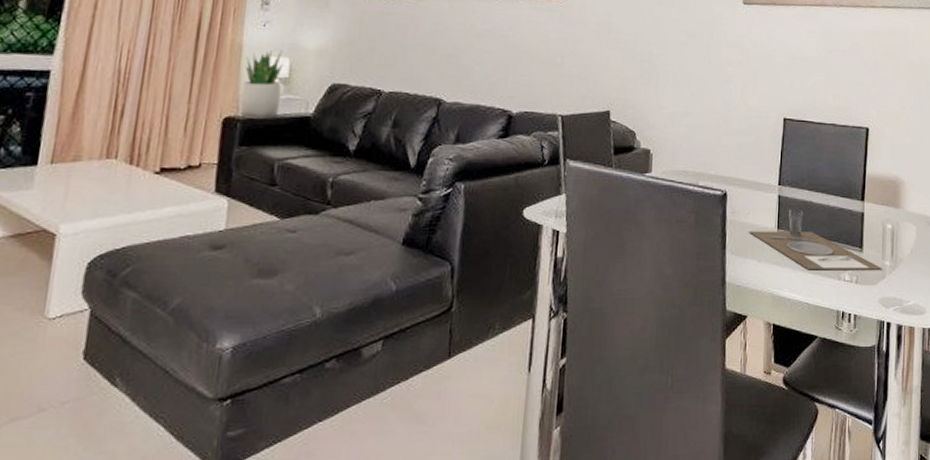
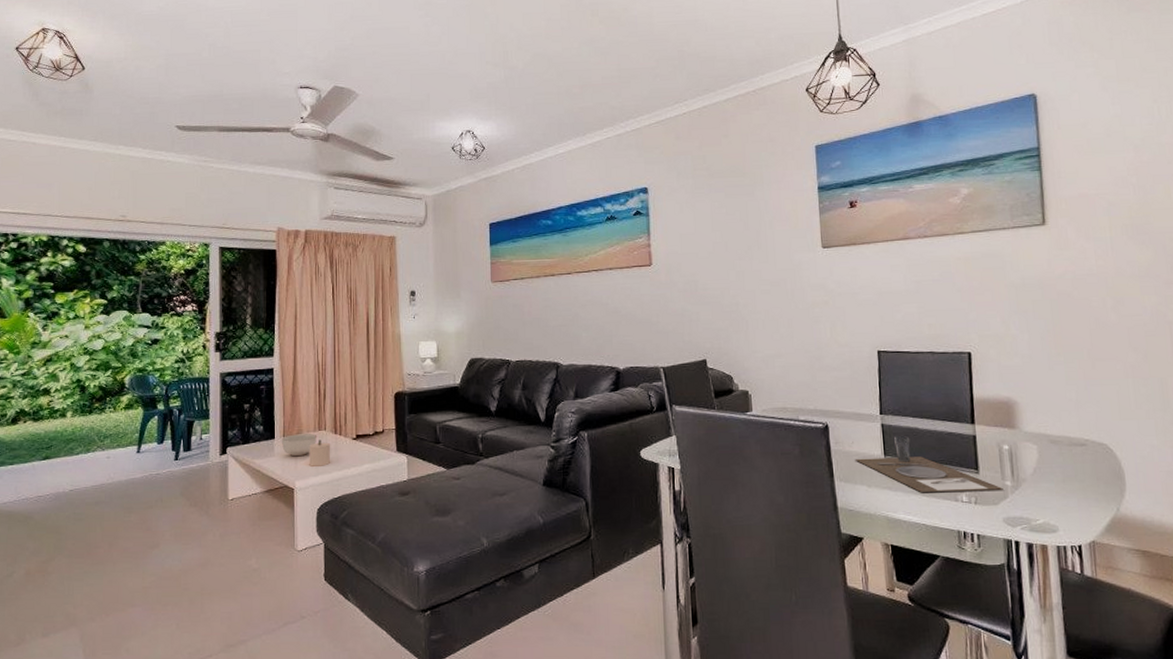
bowl: none [46,161,103,192] -> present [281,434,318,457]
candle: none [84,171,122,208] -> present [309,440,331,468]
planter: present [240,49,284,119] -> none [404,335,433,392]

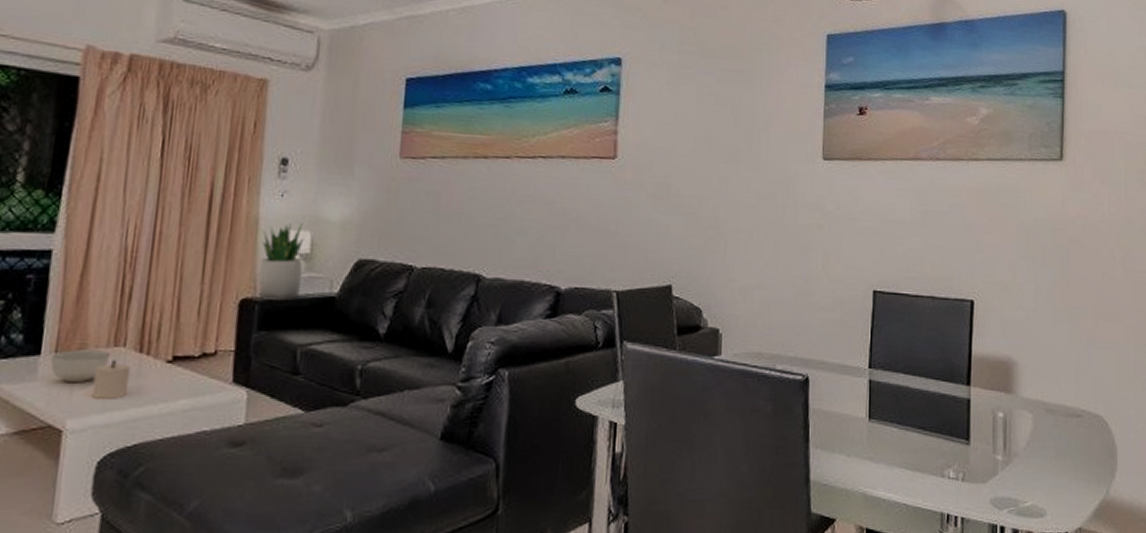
planter: none [404,335,433,392] -> present [258,222,305,300]
place setting: present [856,435,1003,493] -> none [836,394,994,466]

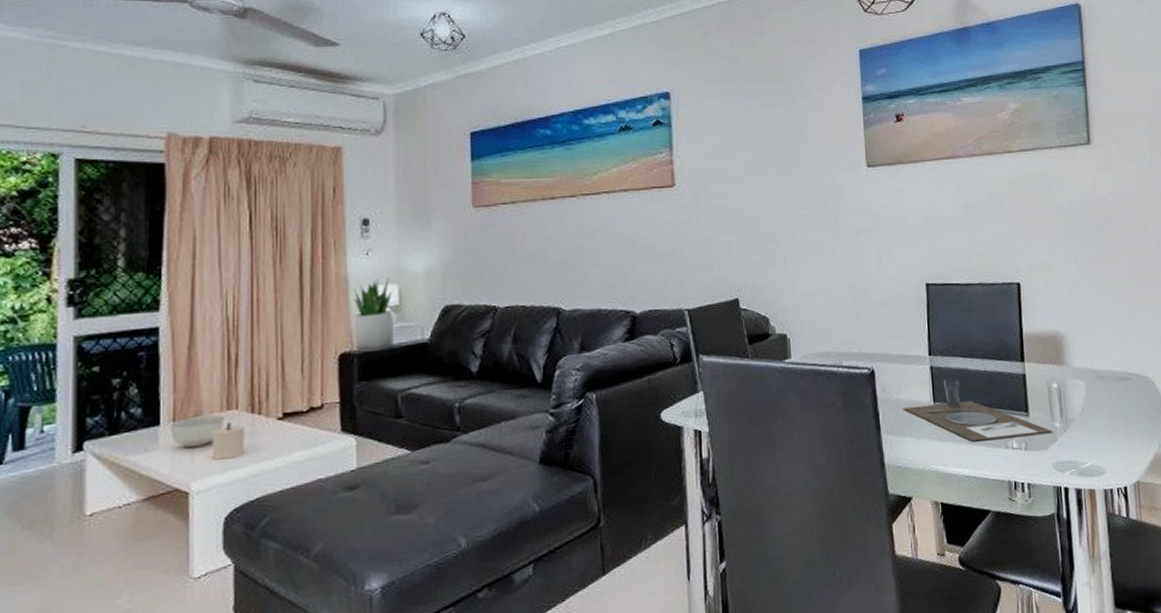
place setting: none [836,394,994,466] -> present [904,377,1053,442]

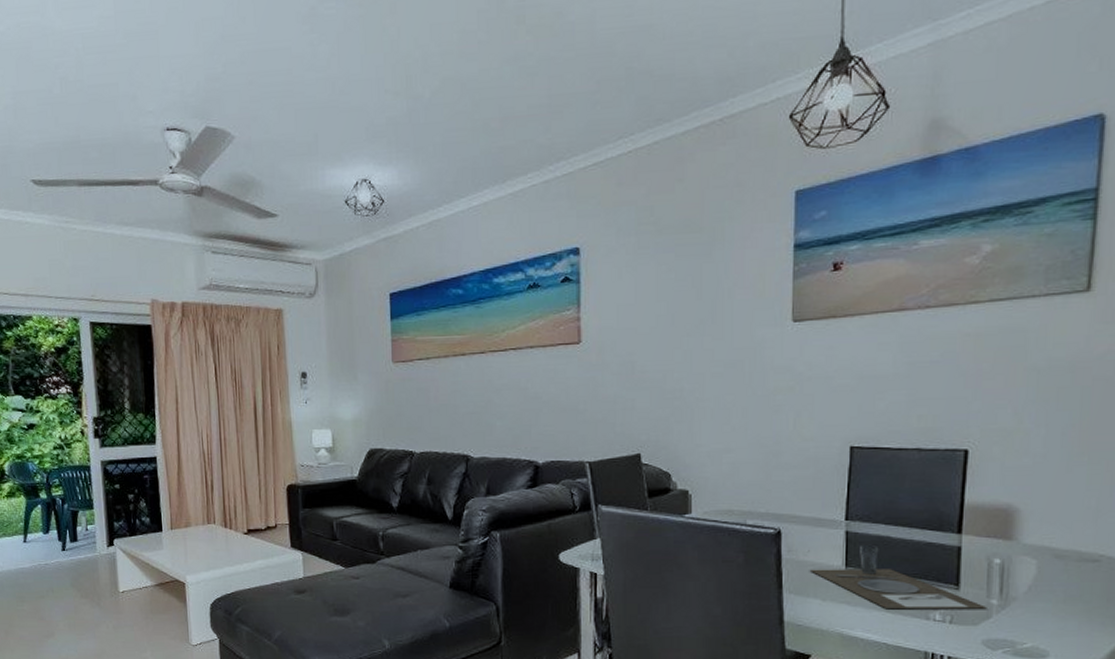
bowl: present [169,415,225,449] -> none [169,527,207,551]
candle: present [212,422,246,461] -> none [198,533,222,562]
planter: present [353,276,393,352] -> none [296,422,329,484]

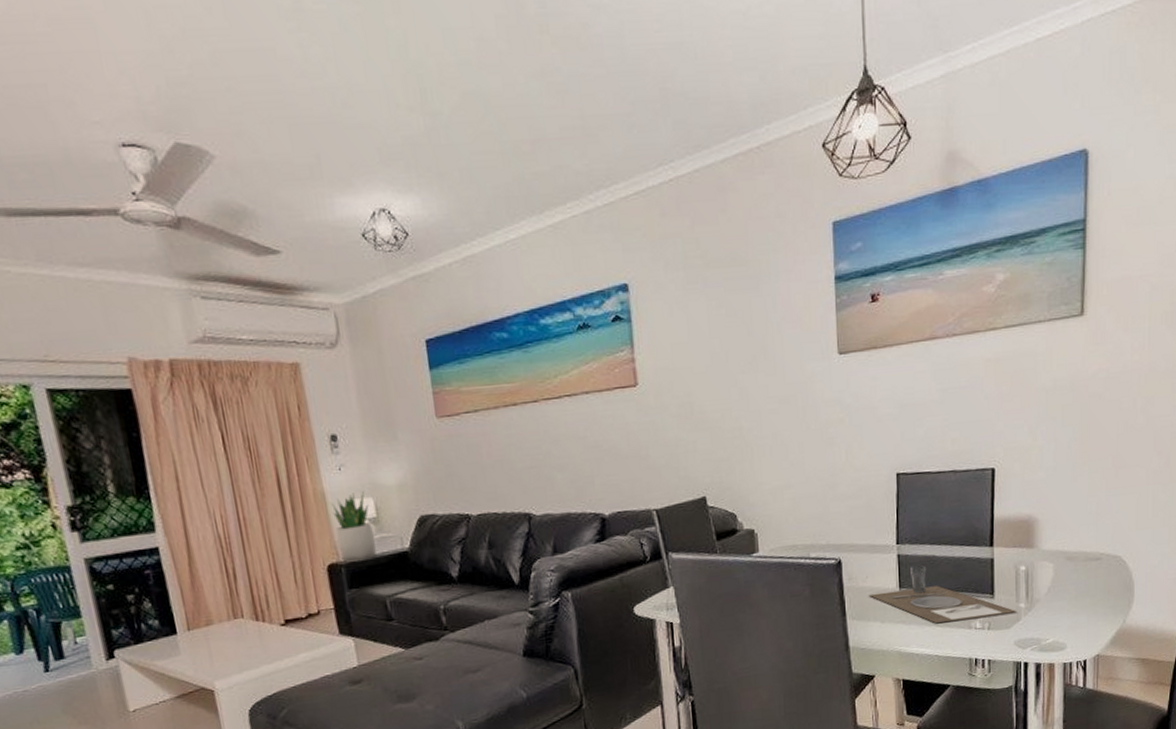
planter: none [296,422,329,484] -> present [331,490,376,562]

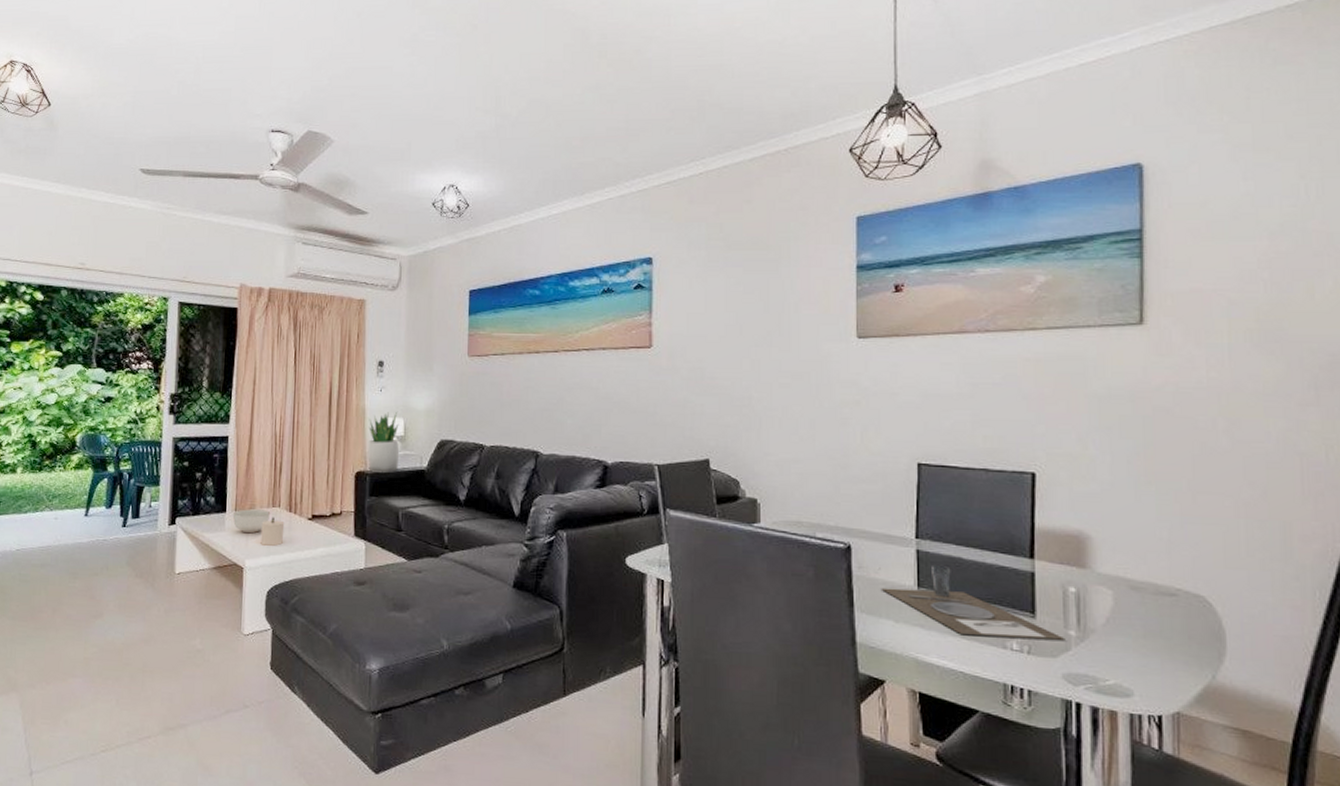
bowl: none [186,623,234,654] -> present [232,509,271,534]
candle: none [224,630,256,663] -> present [260,517,285,547]

